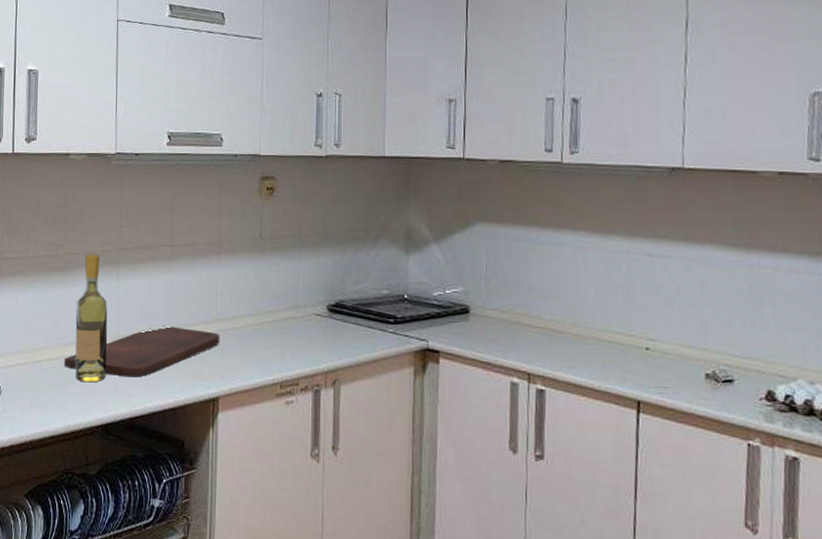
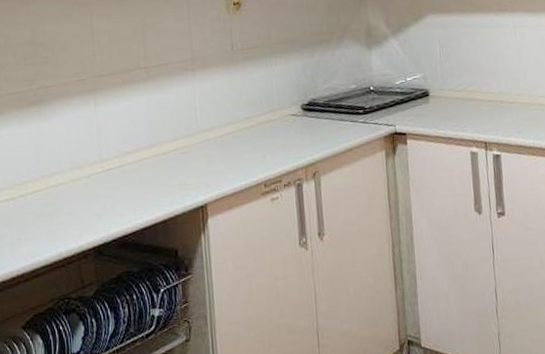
cutting board: present [64,325,220,377] -> none [48,143,203,198]
bottle: present [75,254,108,383] -> none [55,84,94,209]

